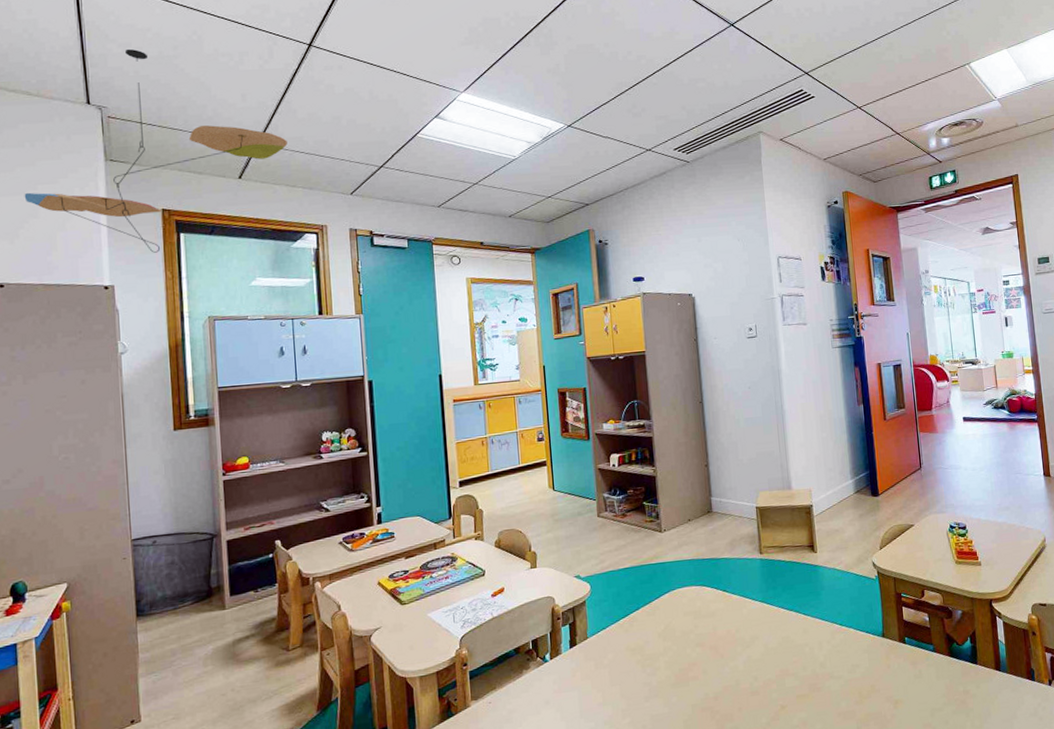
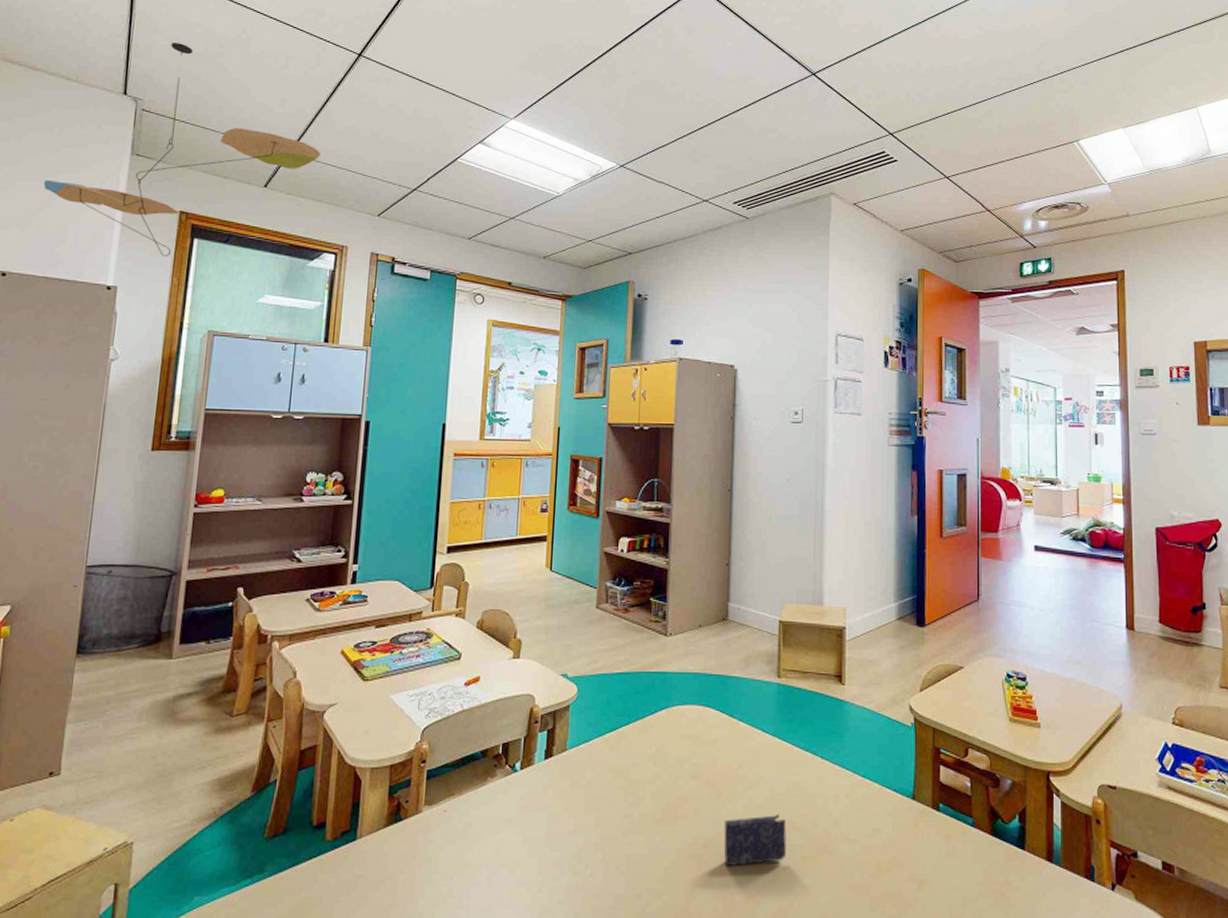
crayon box: none [729,664,783,713] -> present [724,813,786,867]

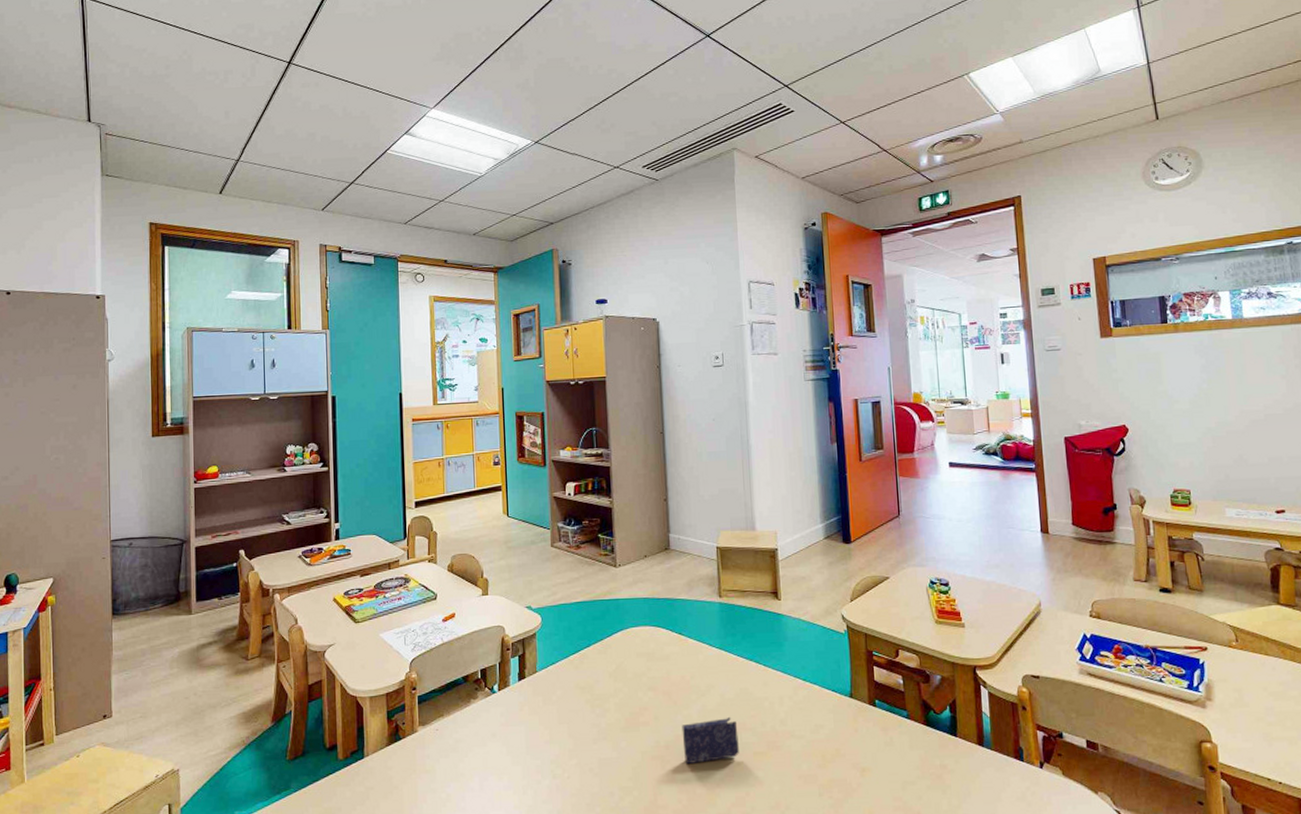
ceiling mobile: present [43,42,321,257] -> none [31,68,265,265]

